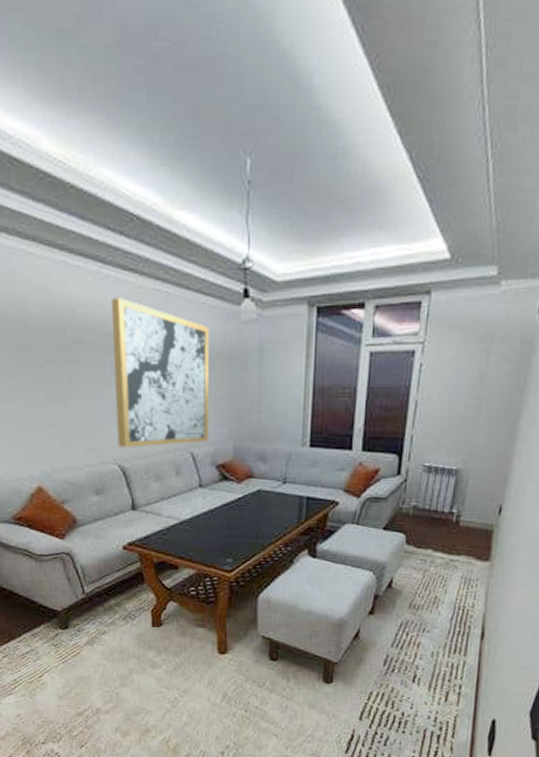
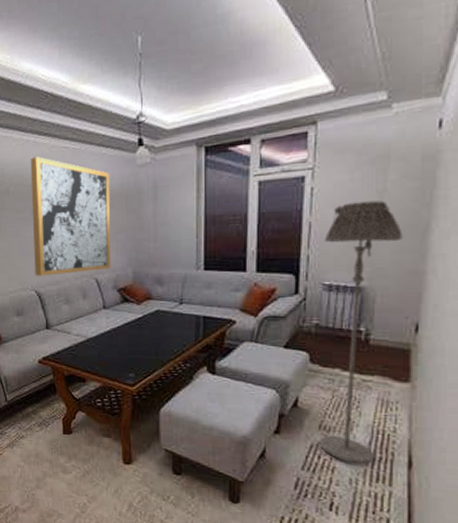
floor lamp: none [408,382,498,638] -> present [319,200,403,465]

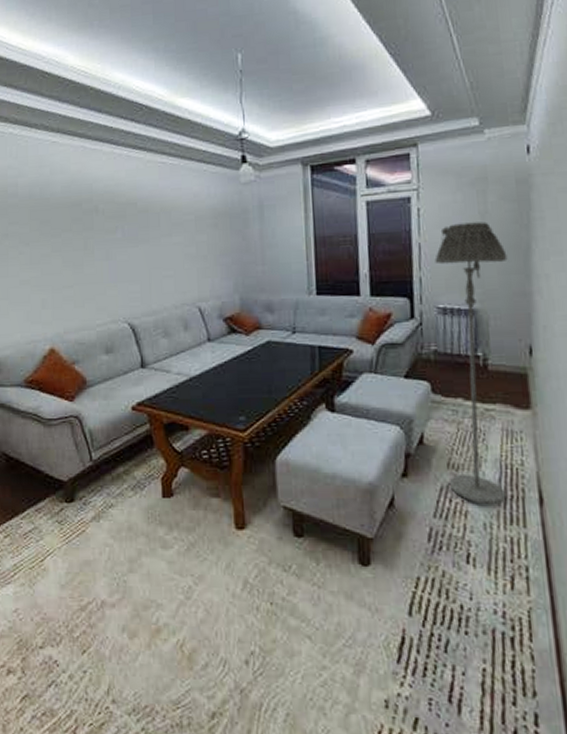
wall art: present [30,156,111,276] -> none [122,172,215,306]

